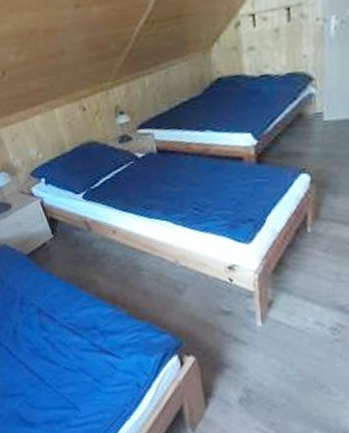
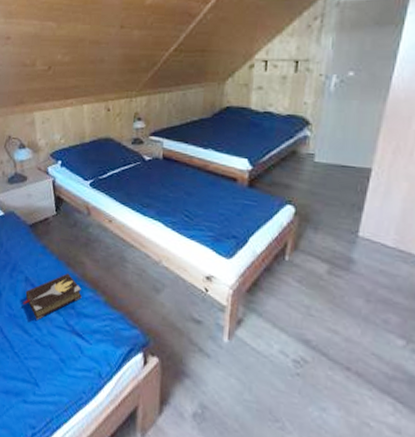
hardback book: none [40,295,102,348] -> present [22,273,82,321]

